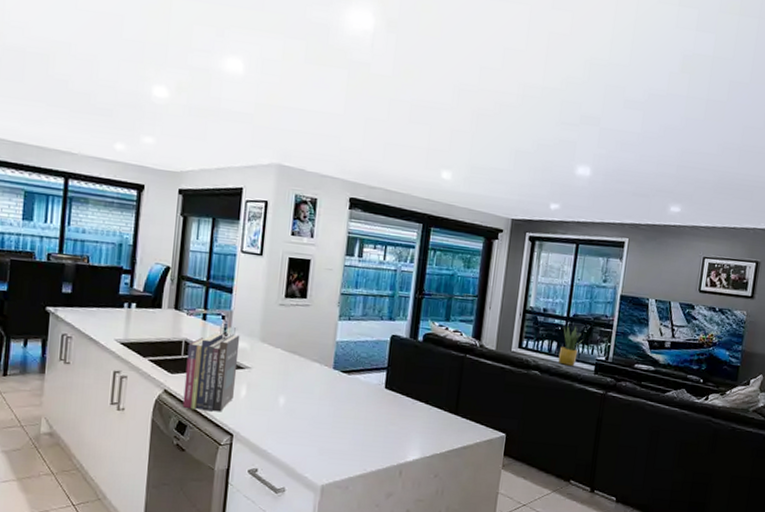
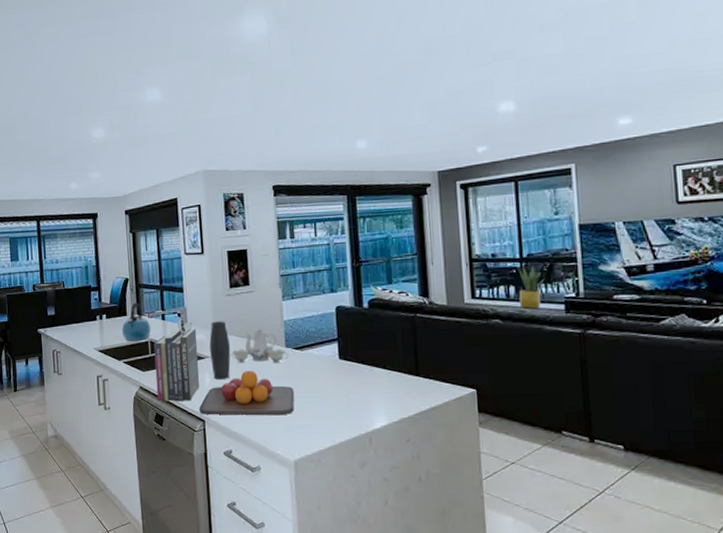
kettle: none [152,295,189,340] -> present [121,302,151,342]
chopping board: none [229,388,335,438] -> present [199,371,295,416]
vase: none [250,330,276,394] -> present [209,321,231,379]
tea set: none [274,343,335,385] -> present [231,327,288,364]

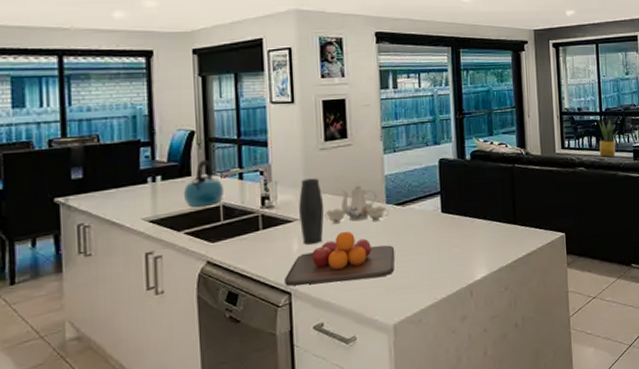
books: present [153,328,199,402] -> none [227,188,286,277]

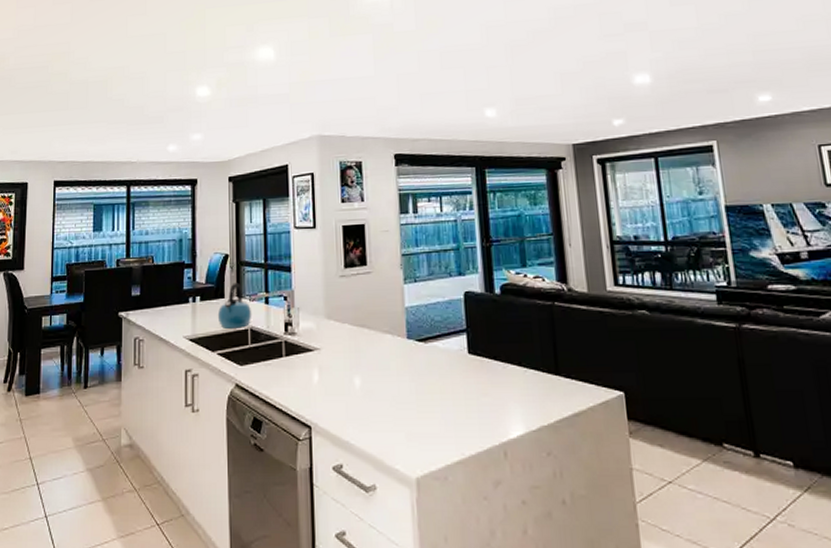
chopping board: present [285,232,395,287] -> none [305,366,417,422]
vase: present [299,178,325,245] -> none [319,306,344,376]
tea set: present [325,183,389,225] -> none [344,314,410,358]
planter: present [598,119,618,157] -> none [663,250,693,298]

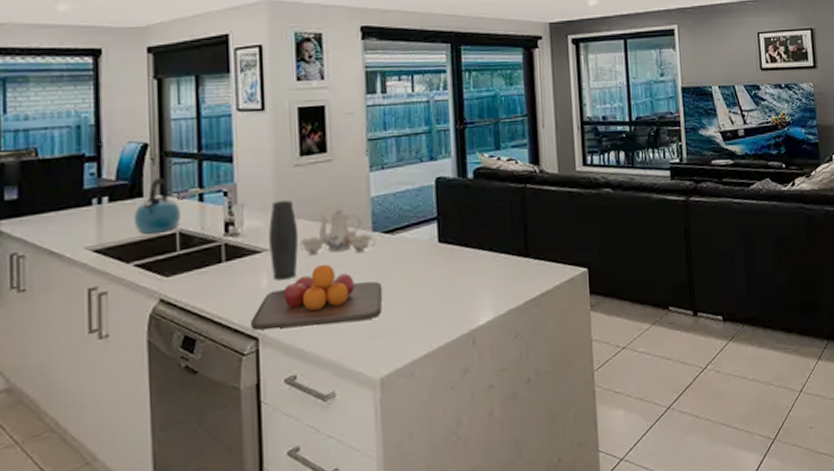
chopping board: none [305,366,417,422] -> present [251,265,383,331]
vase: none [319,306,344,376] -> present [269,200,299,280]
tea set: none [344,314,410,358] -> present [299,206,376,257]

